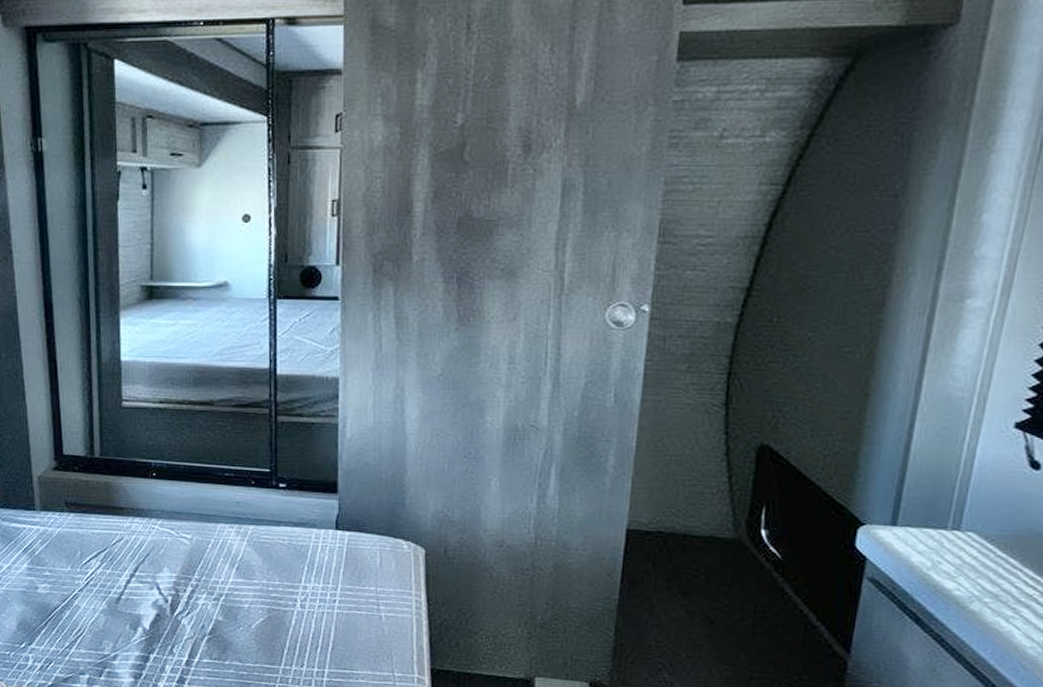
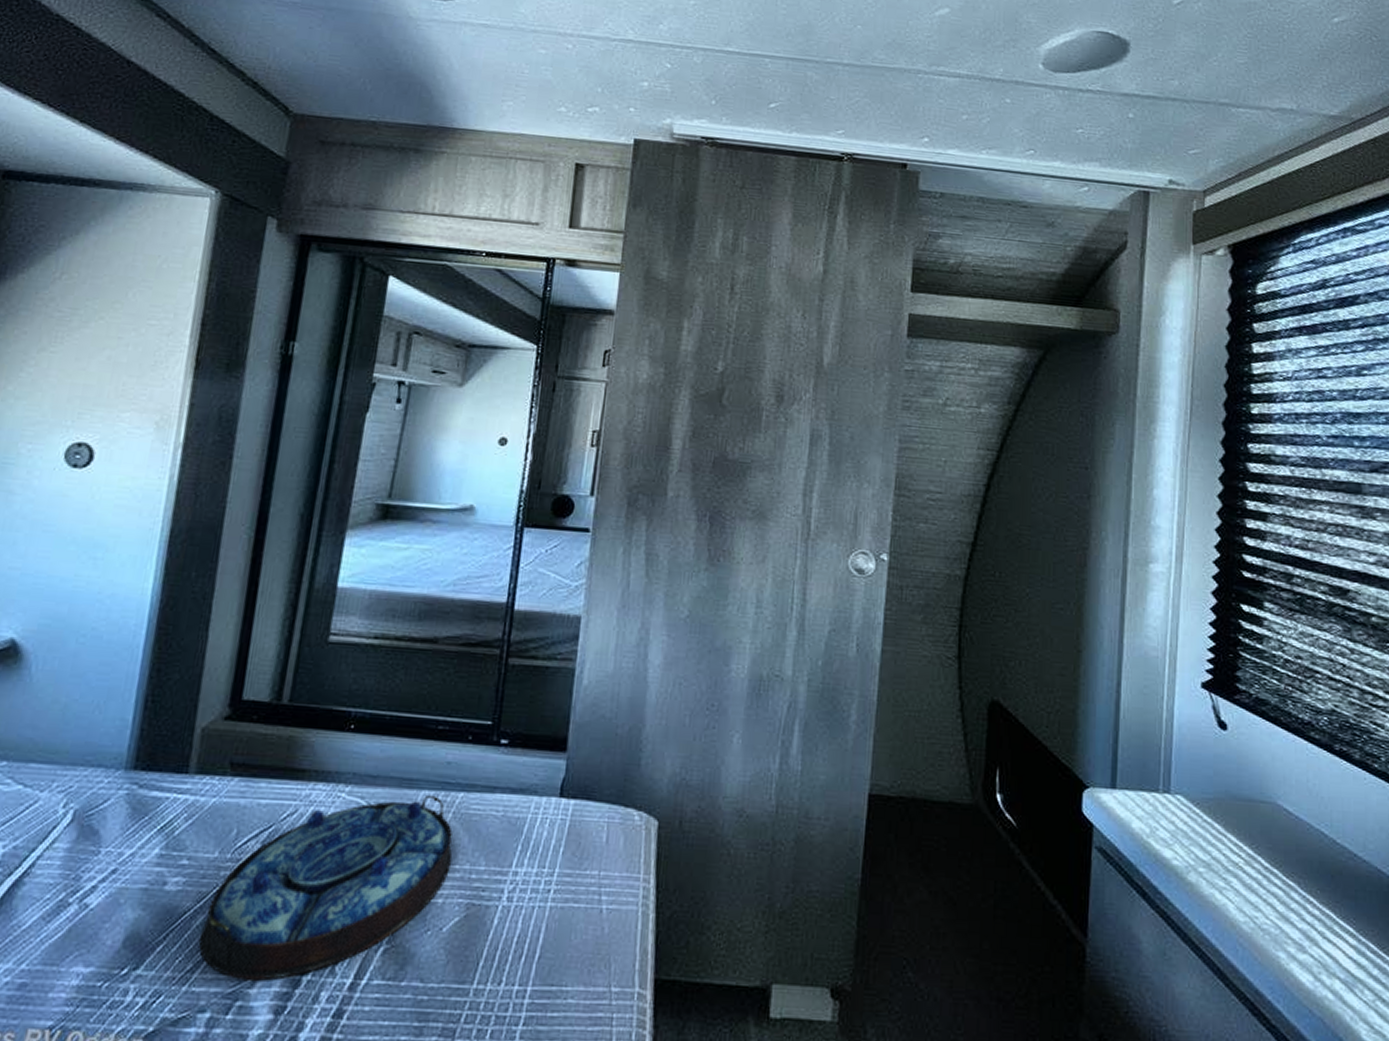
serving tray: none [69,527,252,656] -> present [198,794,453,981]

